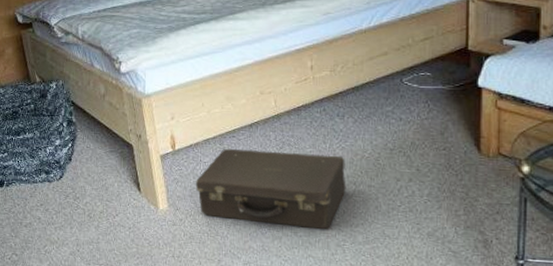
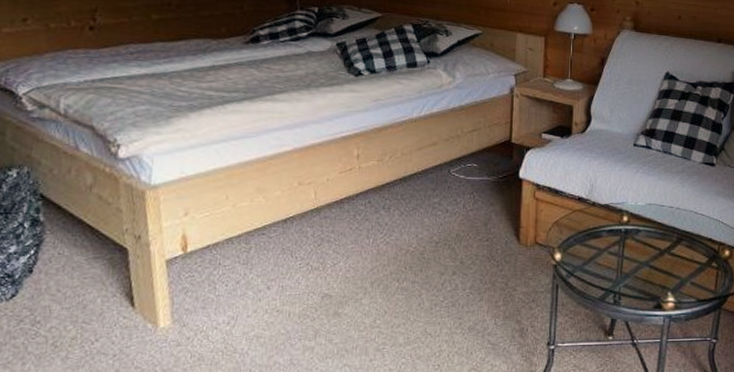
suitcase: present [196,148,346,229] -> none [211,248,389,334]

